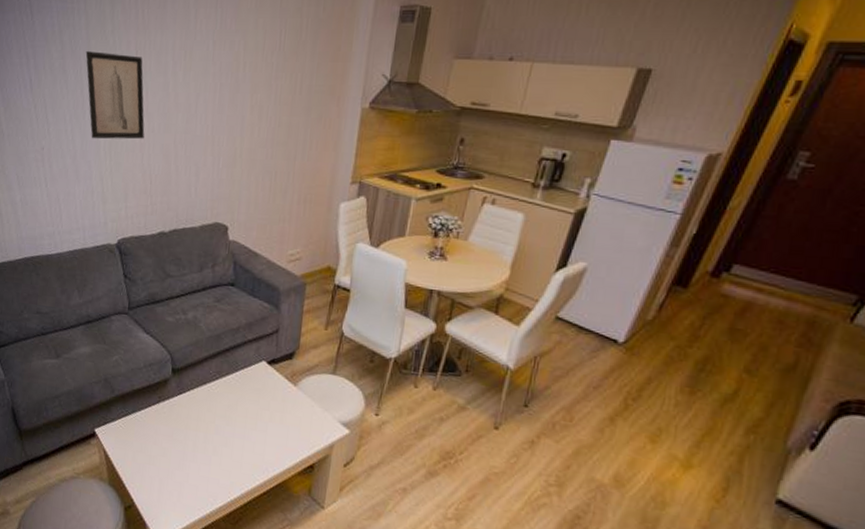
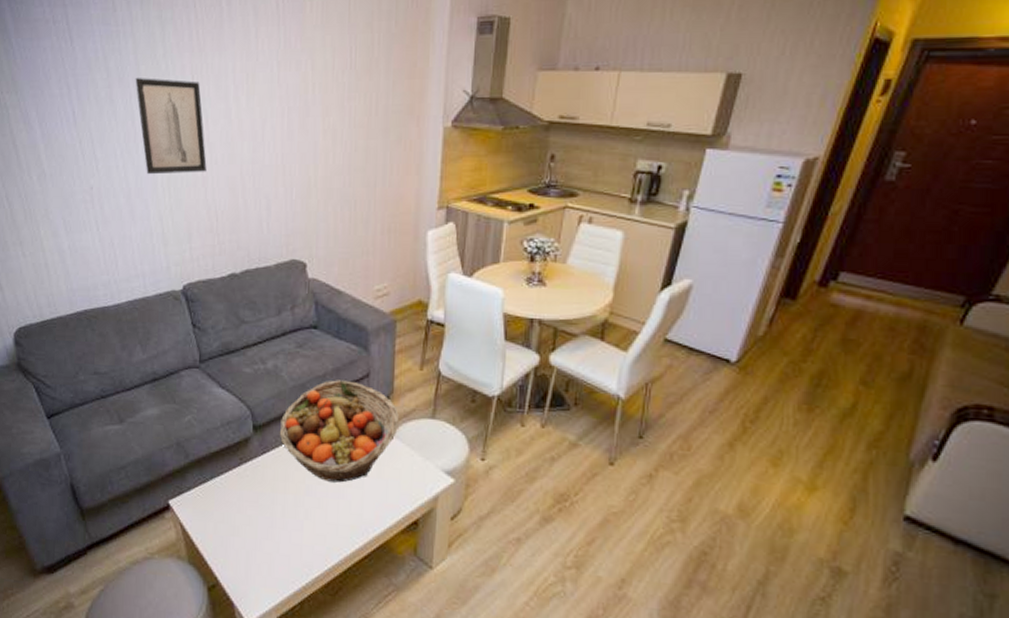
fruit basket: none [194,333,303,426] -> present [279,380,399,483]

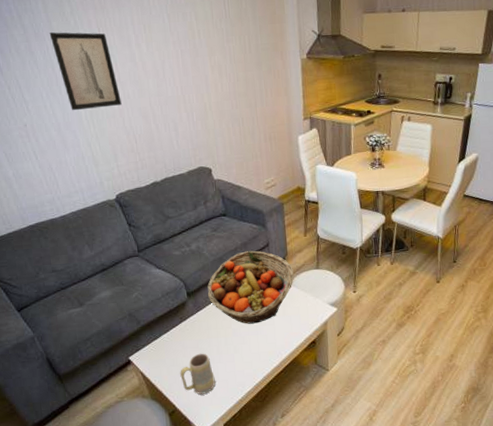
mug: none [229,511,274,569] -> present [180,353,215,394]

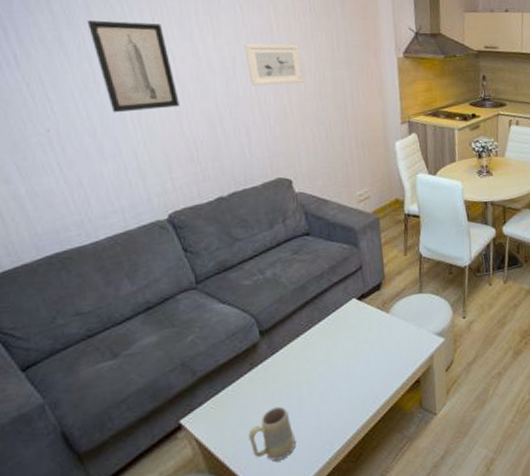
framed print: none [171,48,220,87] -> present [244,43,303,87]
fruit basket: present [207,250,294,324] -> none [285,275,393,366]

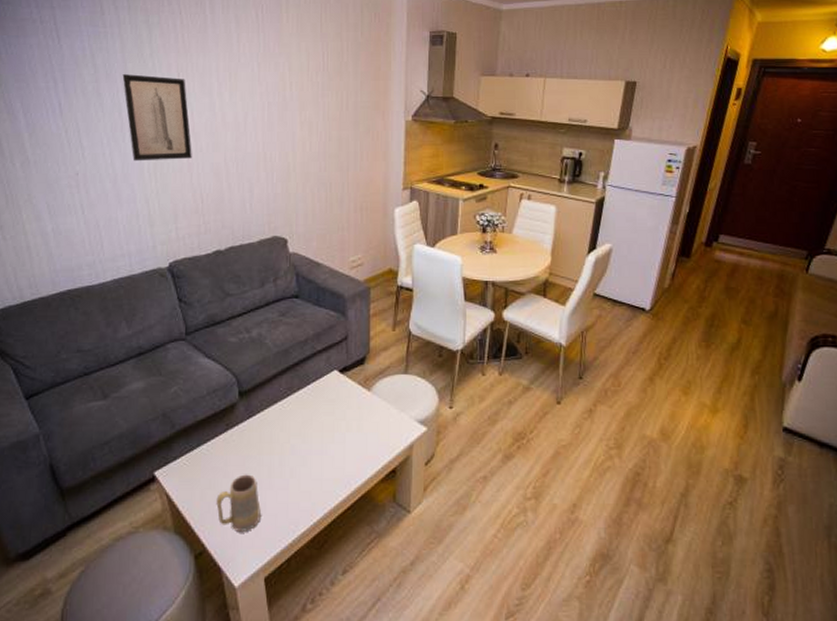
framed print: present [244,43,303,87] -> none [257,100,309,143]

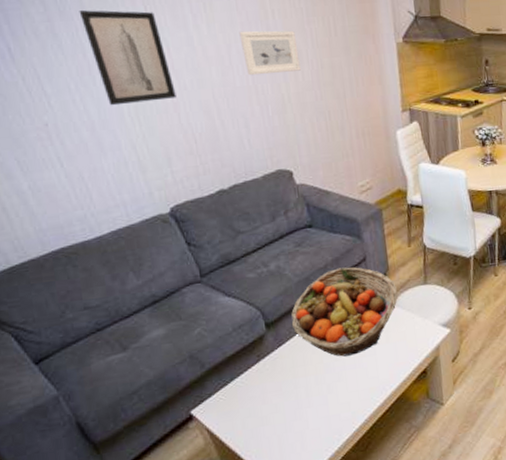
mug: present [216,474,261,531] -> none [258,397,305,450]
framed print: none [257,100,309,143] -> present [239,30,301,76]
fruit basket: none [264,344,375,440] -> present [291,267,398,357]

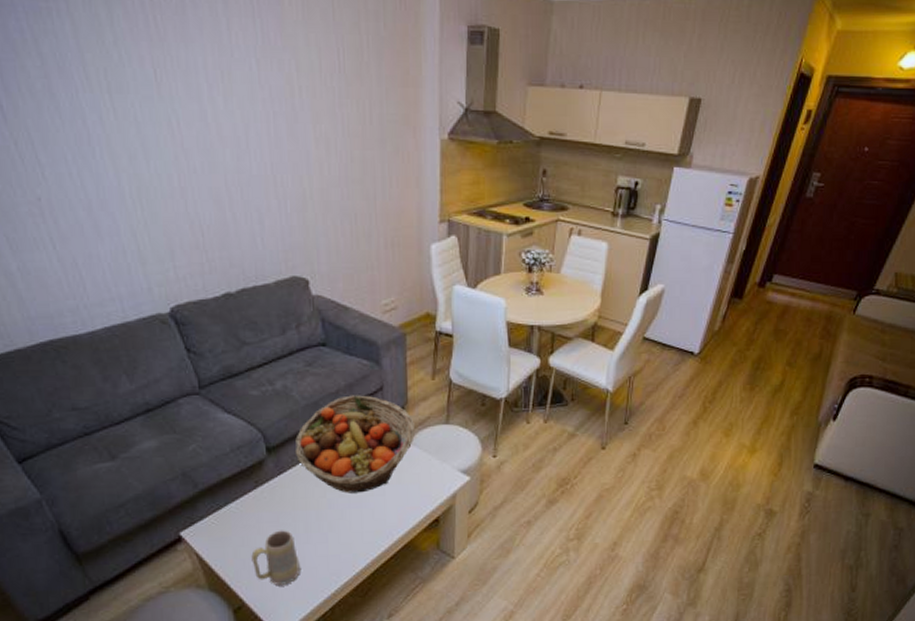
wall art: present [79,10,176,106] -> none [80,68,184,184]
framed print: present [239,30,301,76] -> none [260,109,327,164]
mug: none [258,397,305,450] -> present [251,530,300,585]

